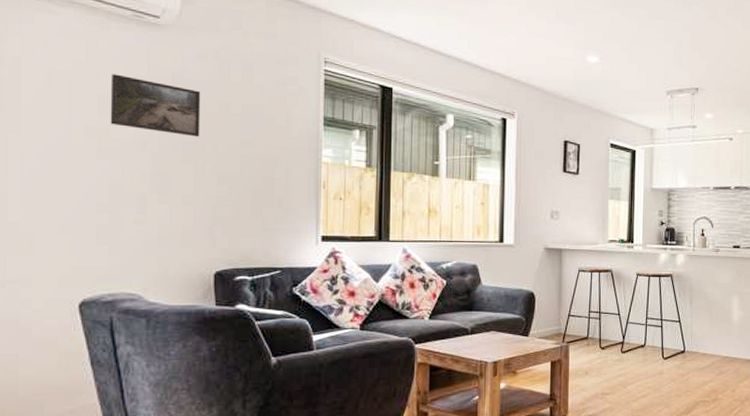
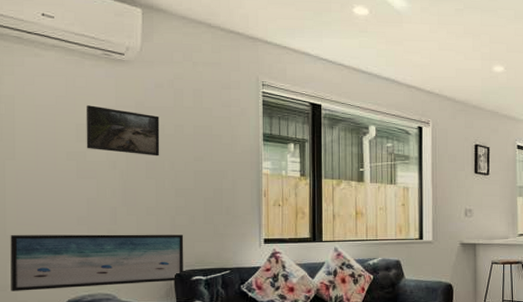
wall art: none [11,222,227,288] -> present [10,234,184,291]

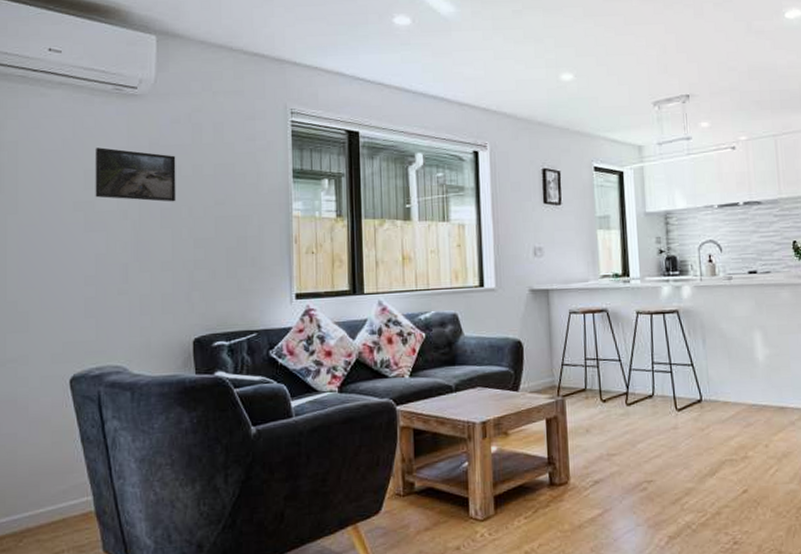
wall art: present [10,234,184,291] -> none [11,292,204,366]

